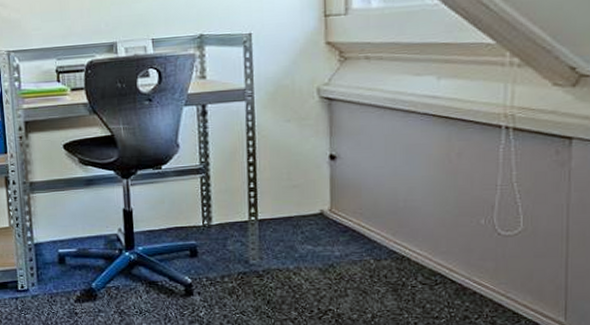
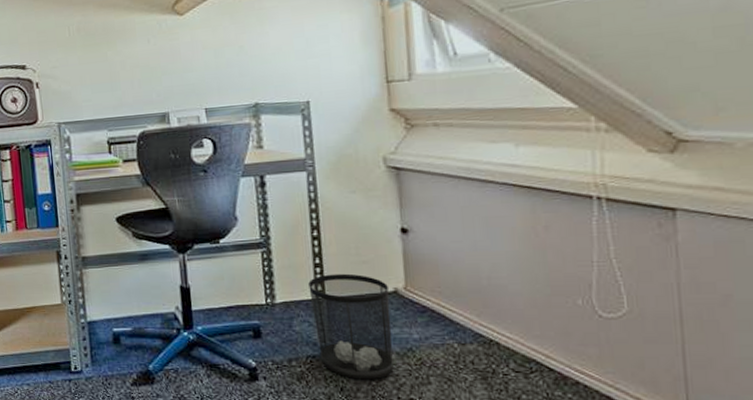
waste bin: none [243,197,316,293] -> present [308,273,394,380]

